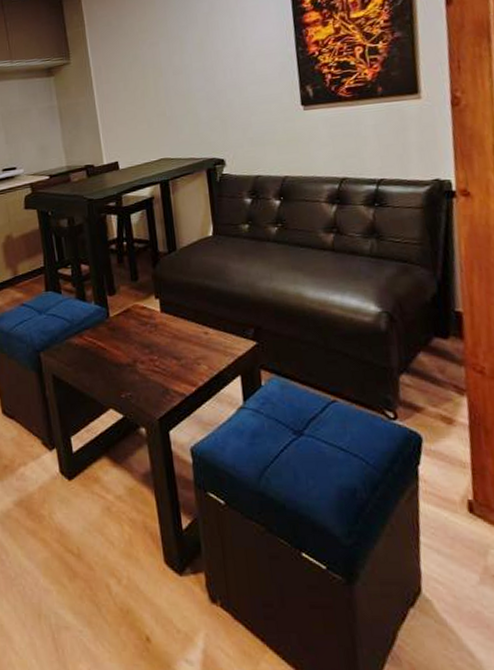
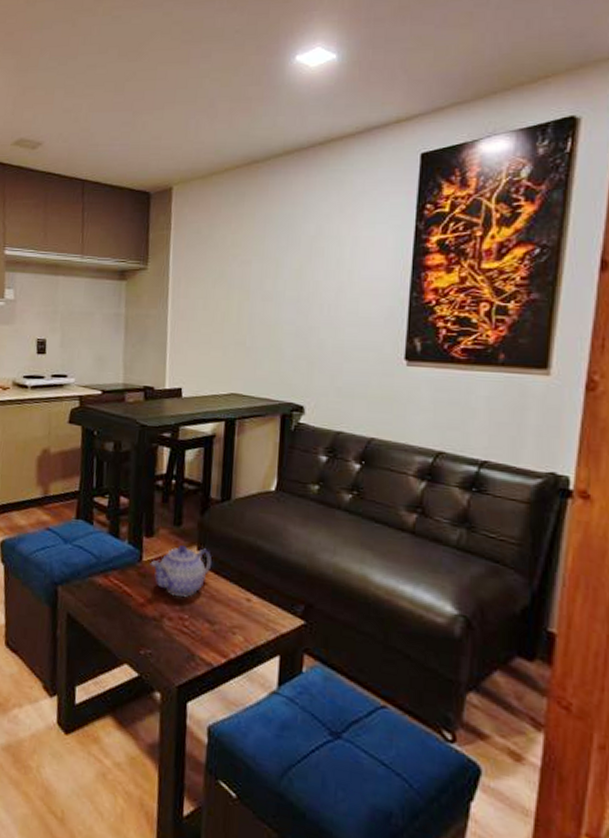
teapot: none [116,296,170,341] -> present [150,544,213,597]

